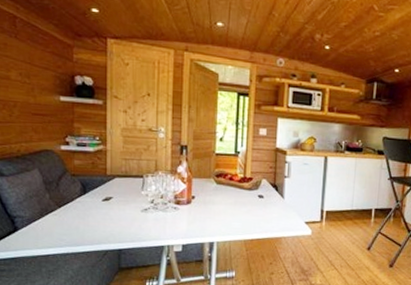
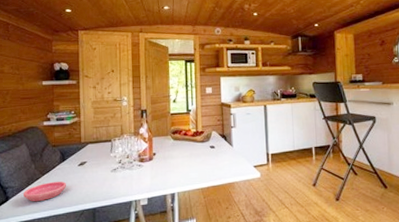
saucer: none [36,216,88,236] -> present [23,182,67,202]

